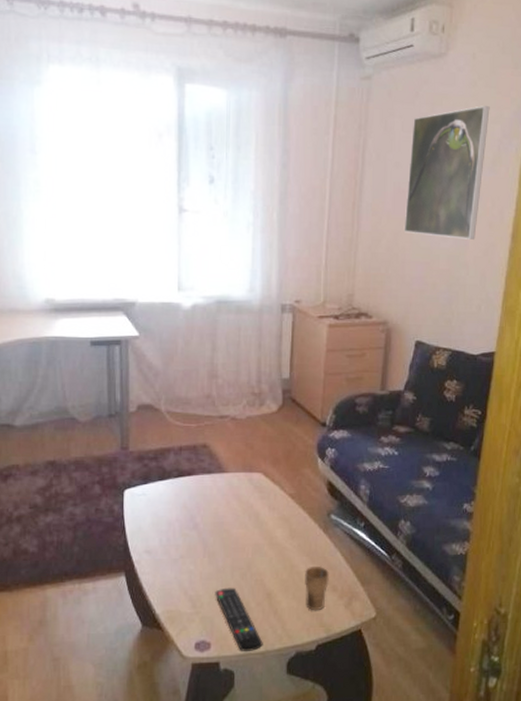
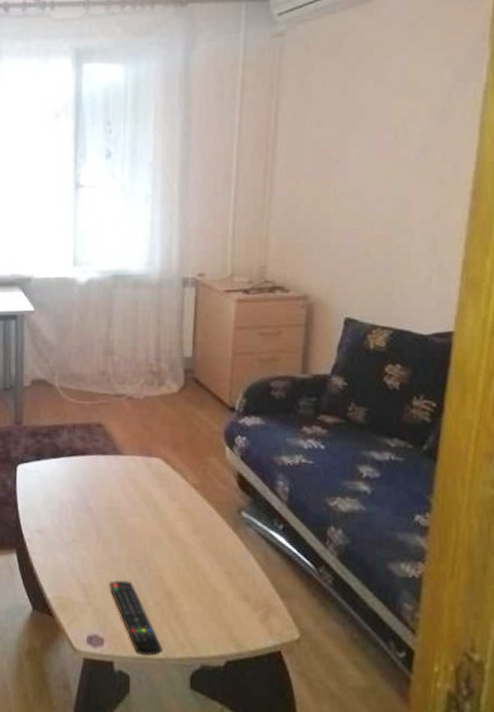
cup: present [305,565,329,611] -> none [211,568,240,621]
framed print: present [404,106,490,240] -> none [327,48,436,200]

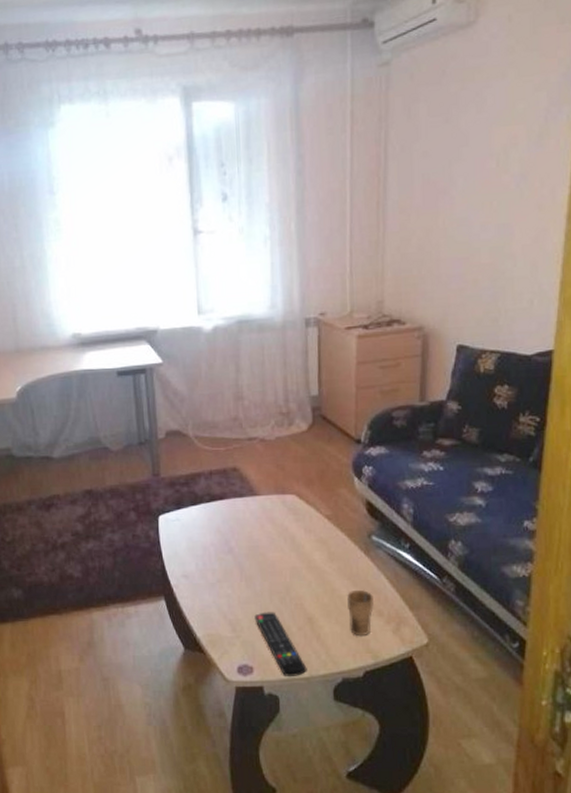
cup: none [211,568,240,621] -> present [347,589,374,637]

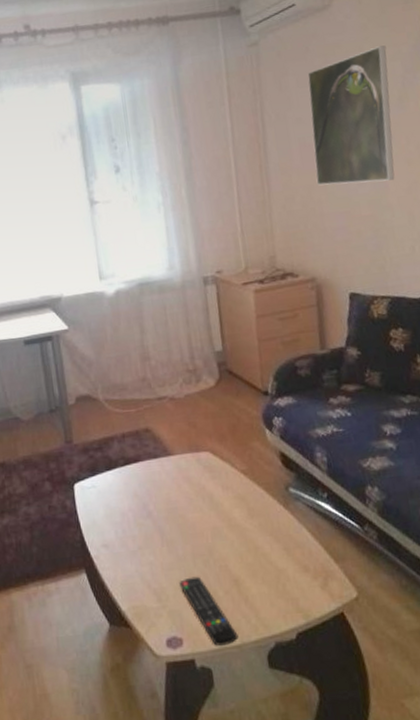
cup: present [347,589,374,637] -> none [271,544,299,595]
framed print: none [436,72,533,228] -> present [307,45,395,186]

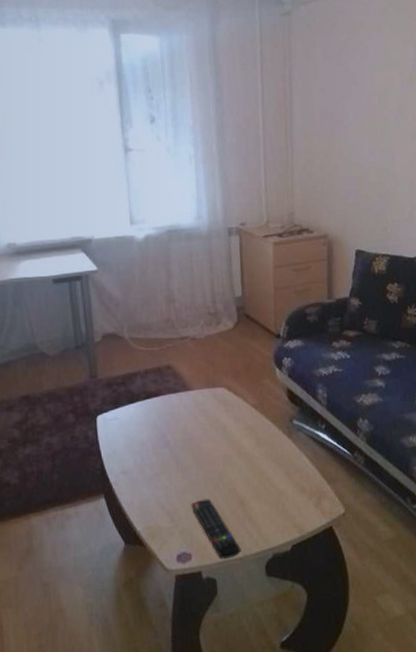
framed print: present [307,45,395,186] -> none [333,29,402,153]

